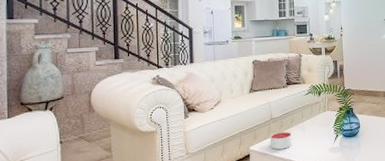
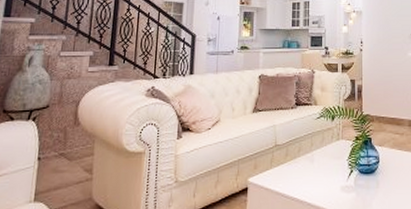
candle: present [270,131,292,150] -> none [273,162,298,184]

